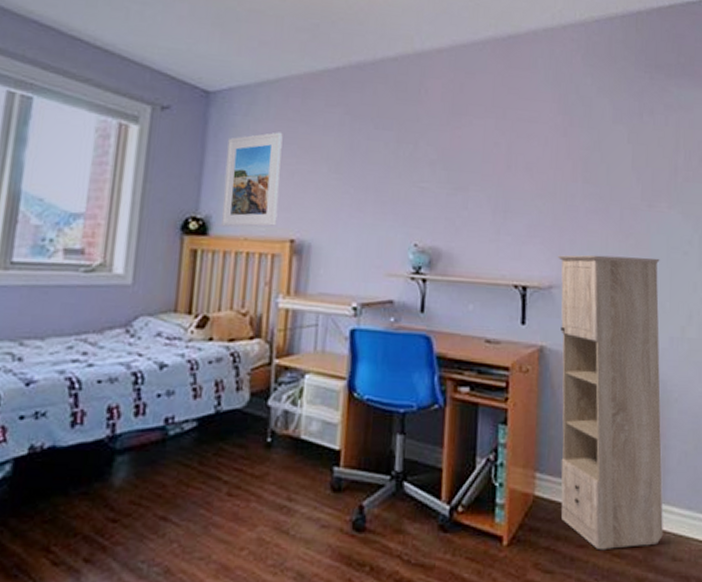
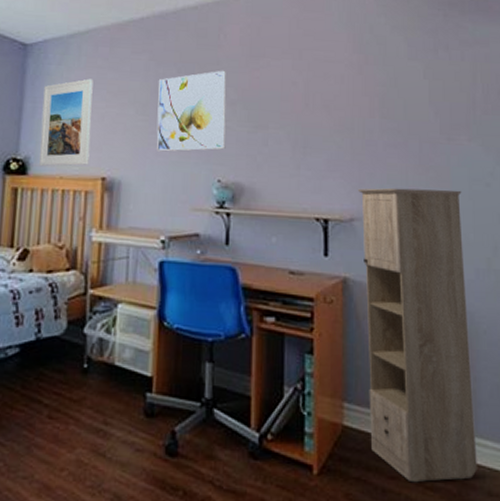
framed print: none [350,127,426,213] -> present [156,70,227,152]

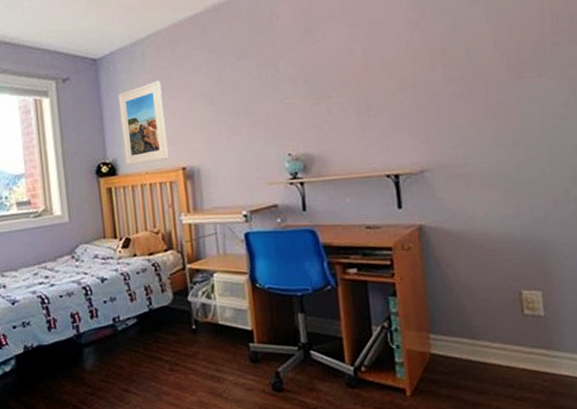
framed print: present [156,70,227,152] -> none [220,50,292,137]
storage cabinet: present [357,187,477,483] -> none [425,127,565,396]

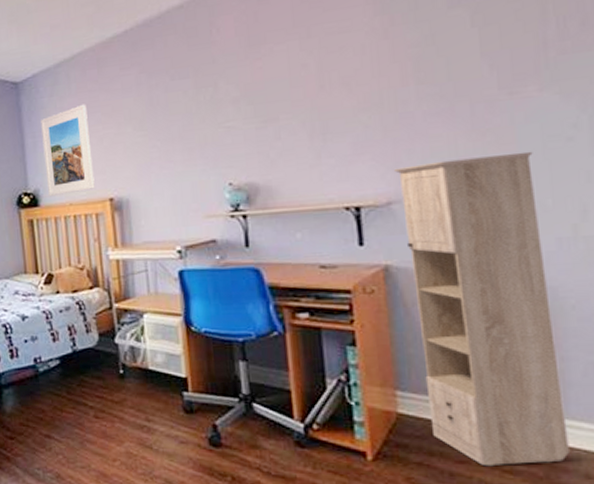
storage cabinet: none [425,127,565,396] -> present [393,151,569,467]

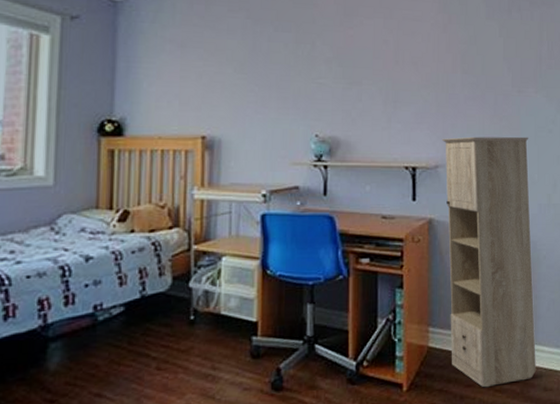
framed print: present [41,104,95,197] -> none [135,37,189,128]

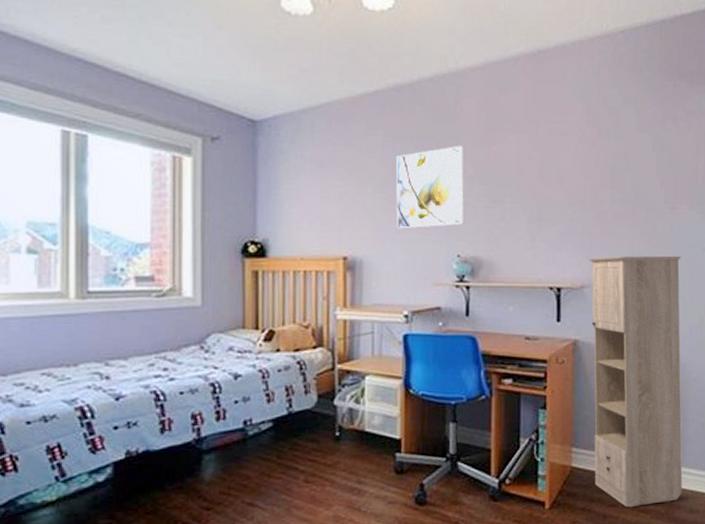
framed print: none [255,28,323,109] -> present [395,145,465,229]

